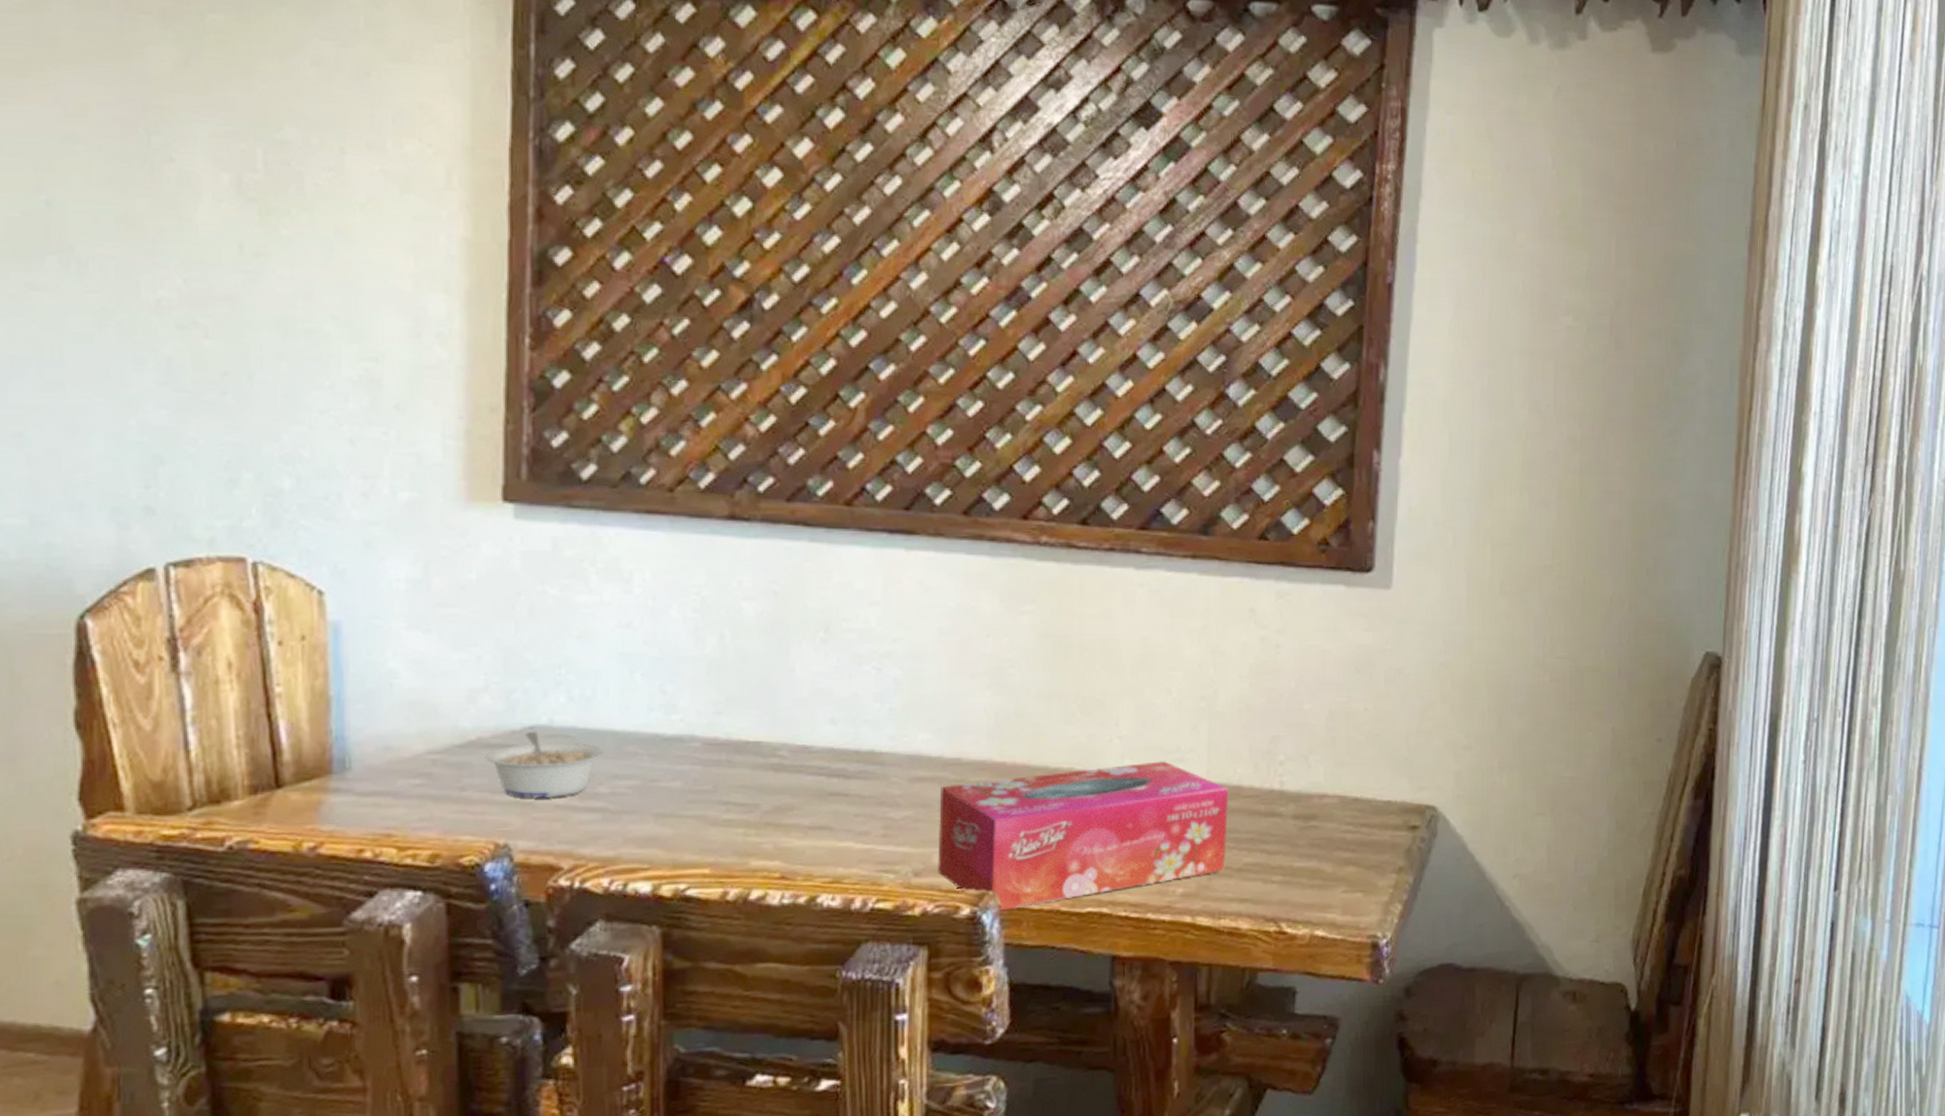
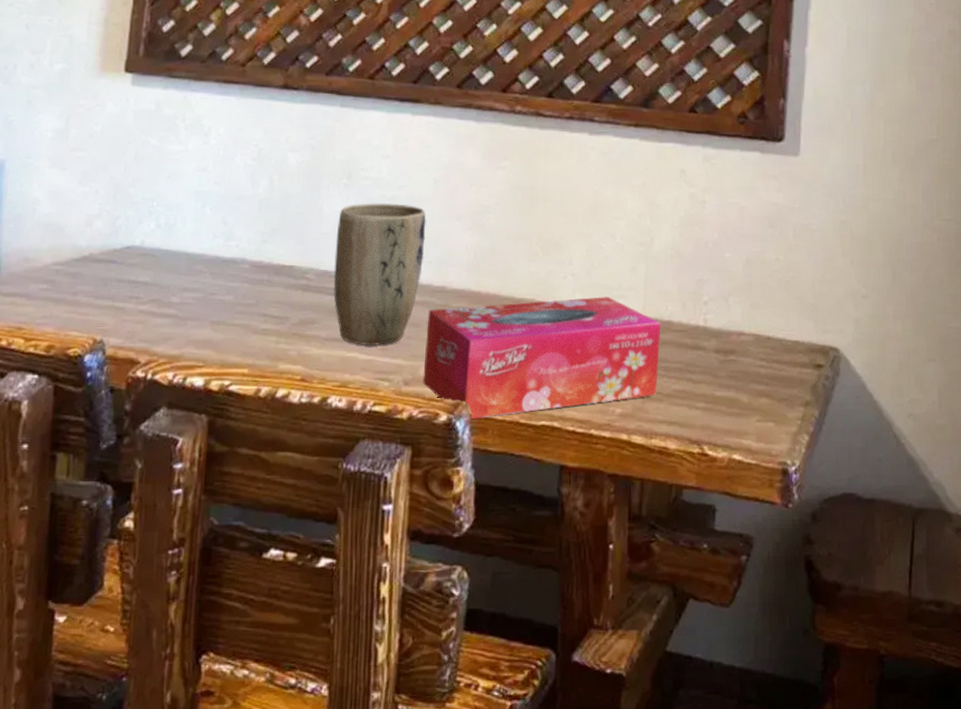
legume: present [485,731,604,798] -> none [93,250,179,304]
plant pot: none [814,659,932,834] -> present [333,202,427,346]

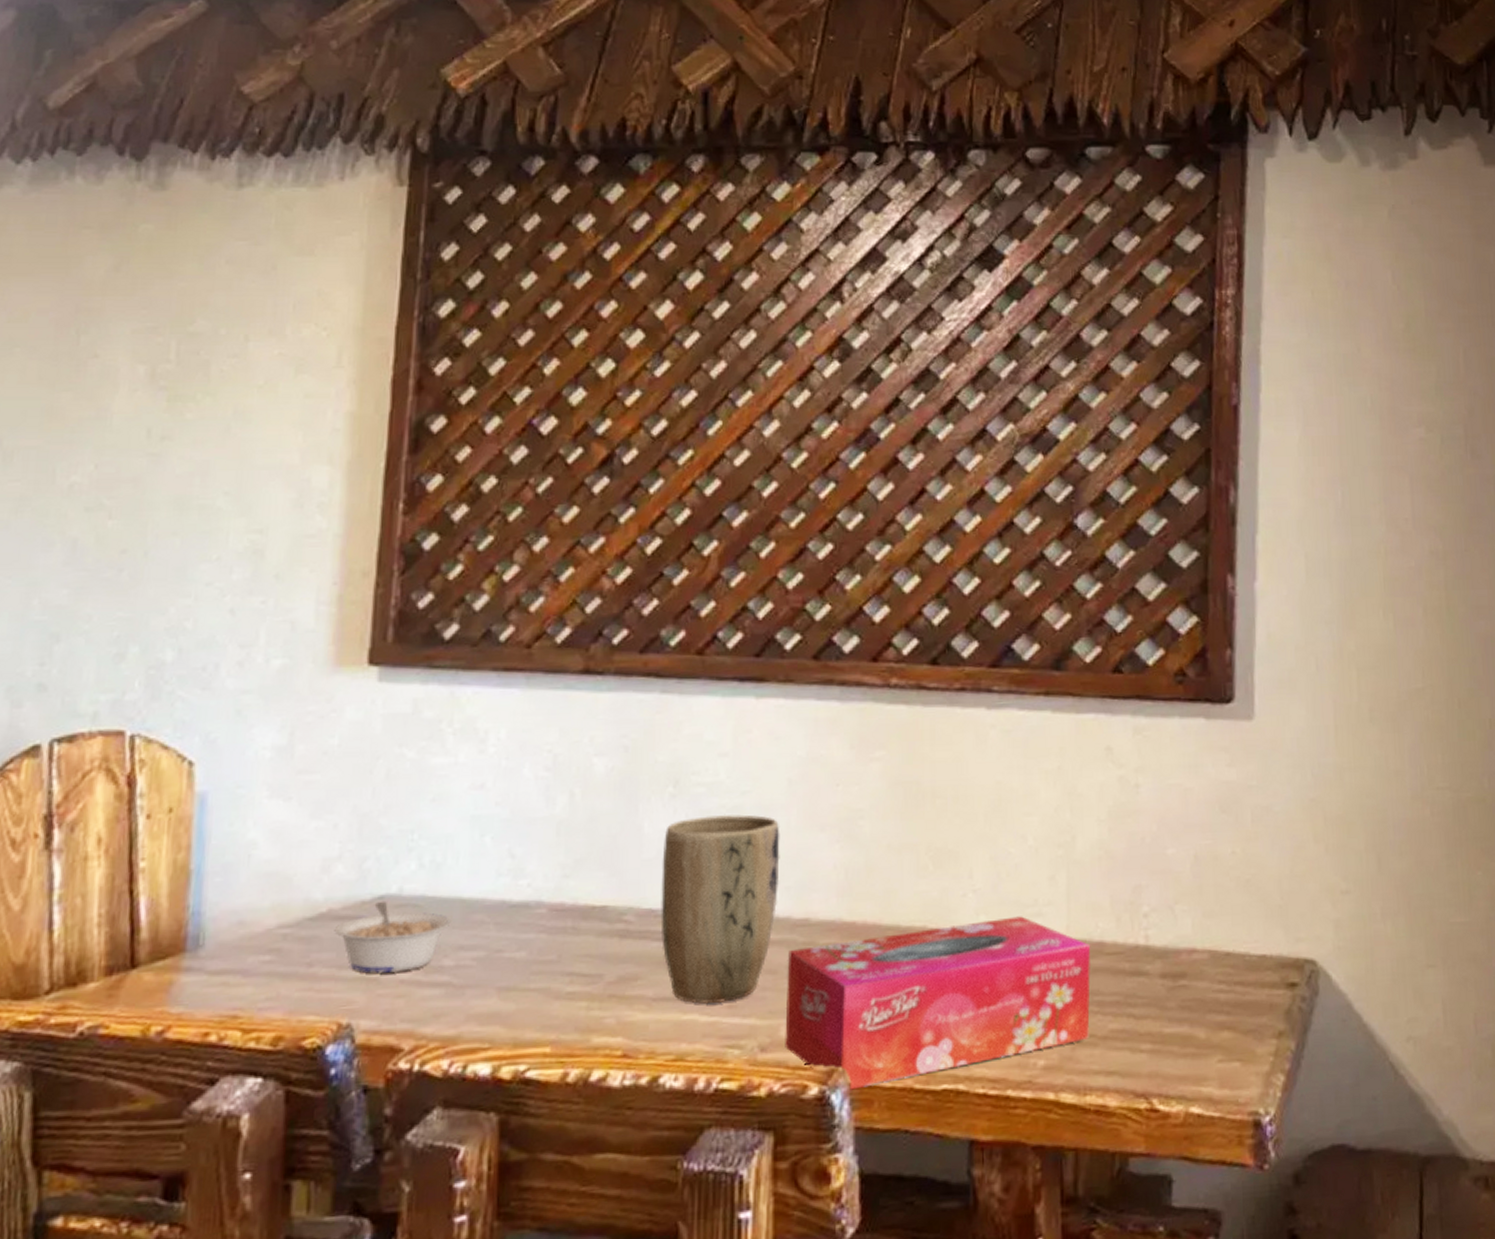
legume: none [93,250,179,304] -> present [334,900,451,974]

